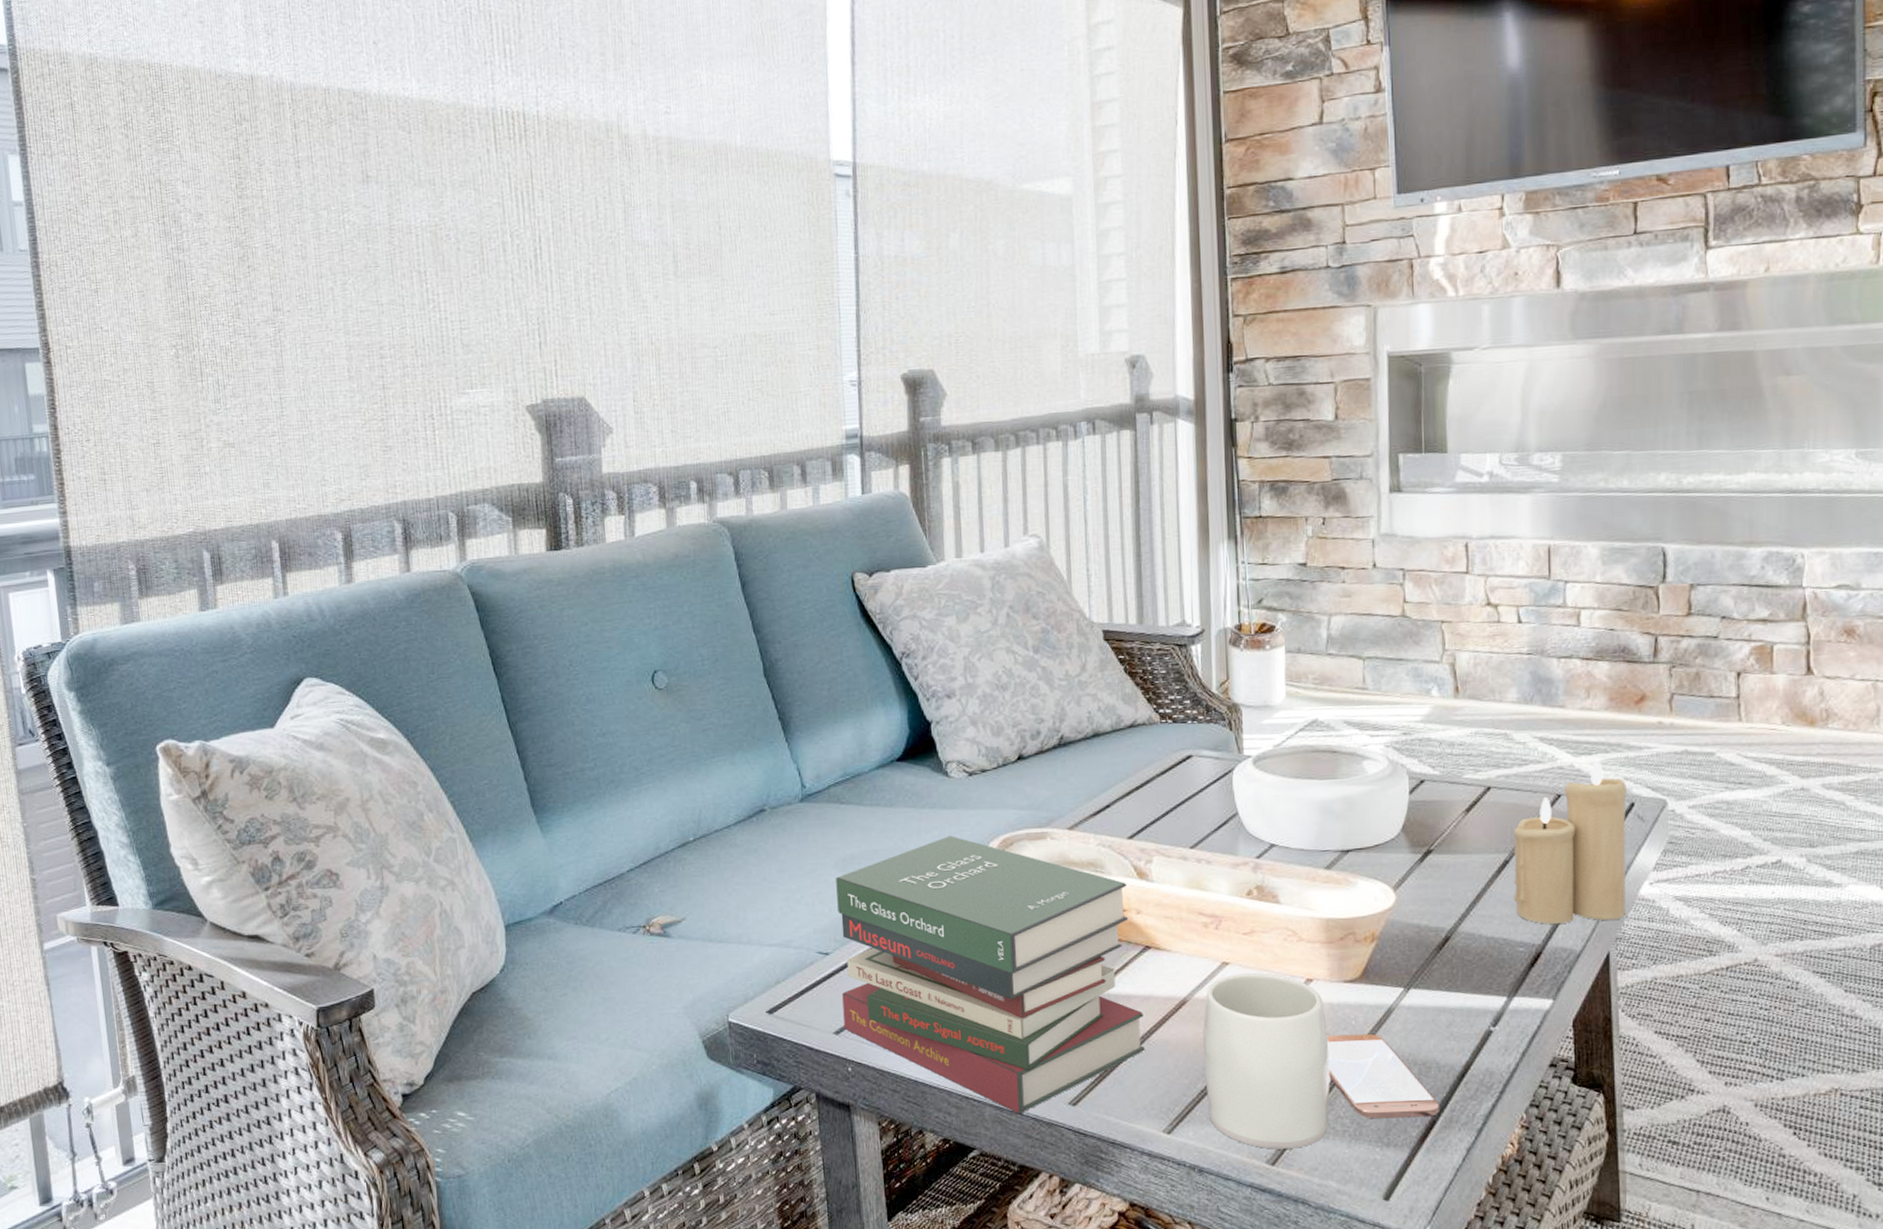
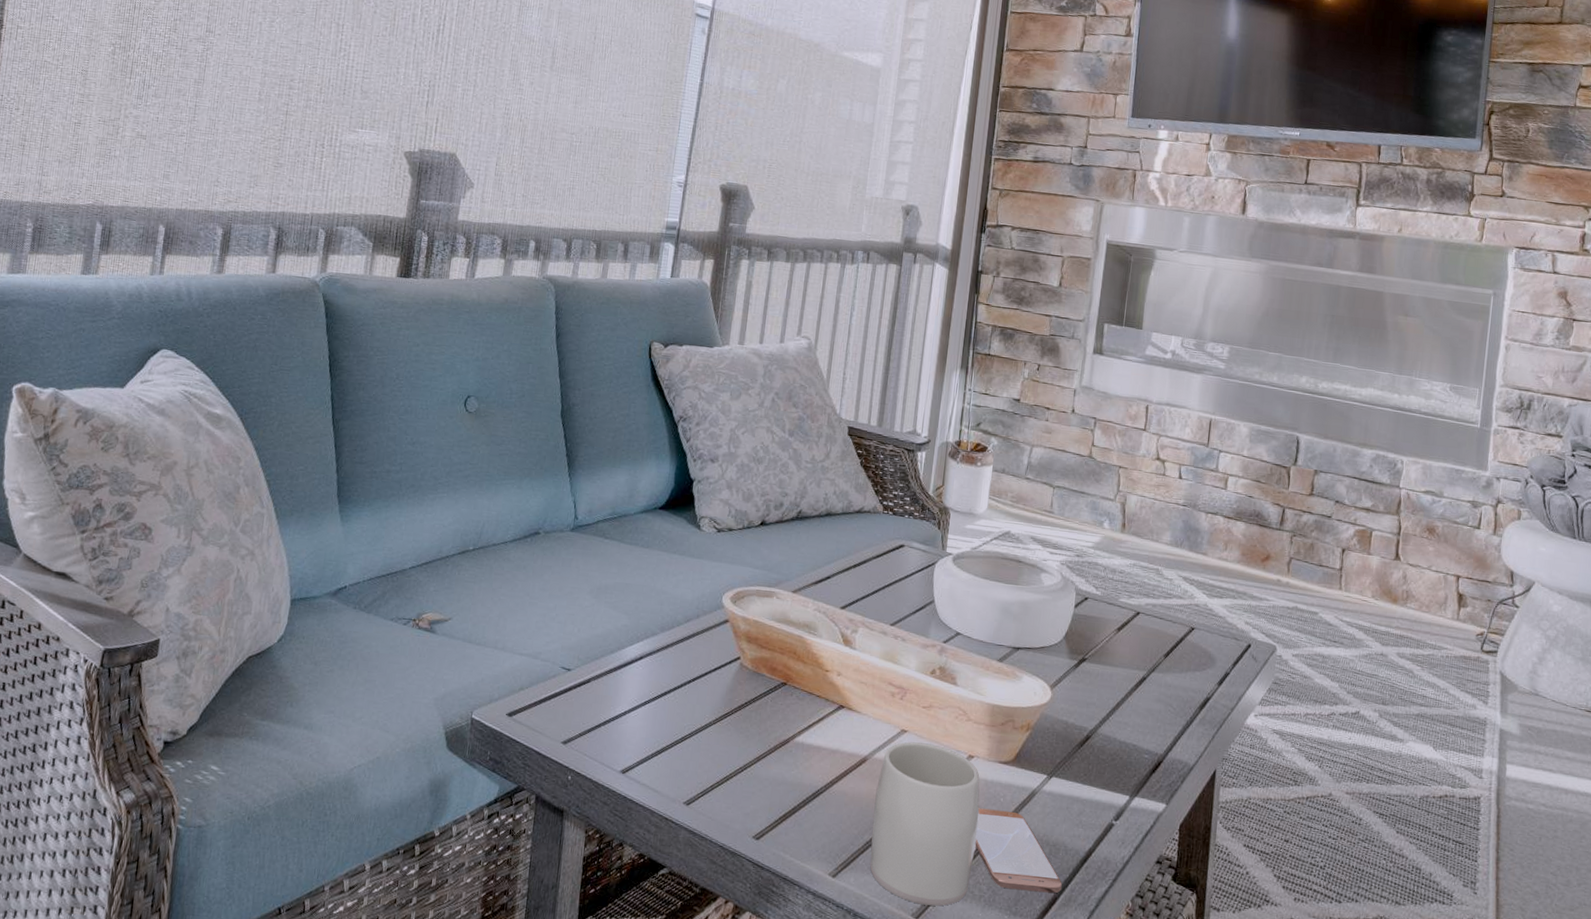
books: present [836,836,1145,1113] -> none [572,581,834,840]
candle: present [1513,759,1627,924] -> none [1145,603,1247,743]

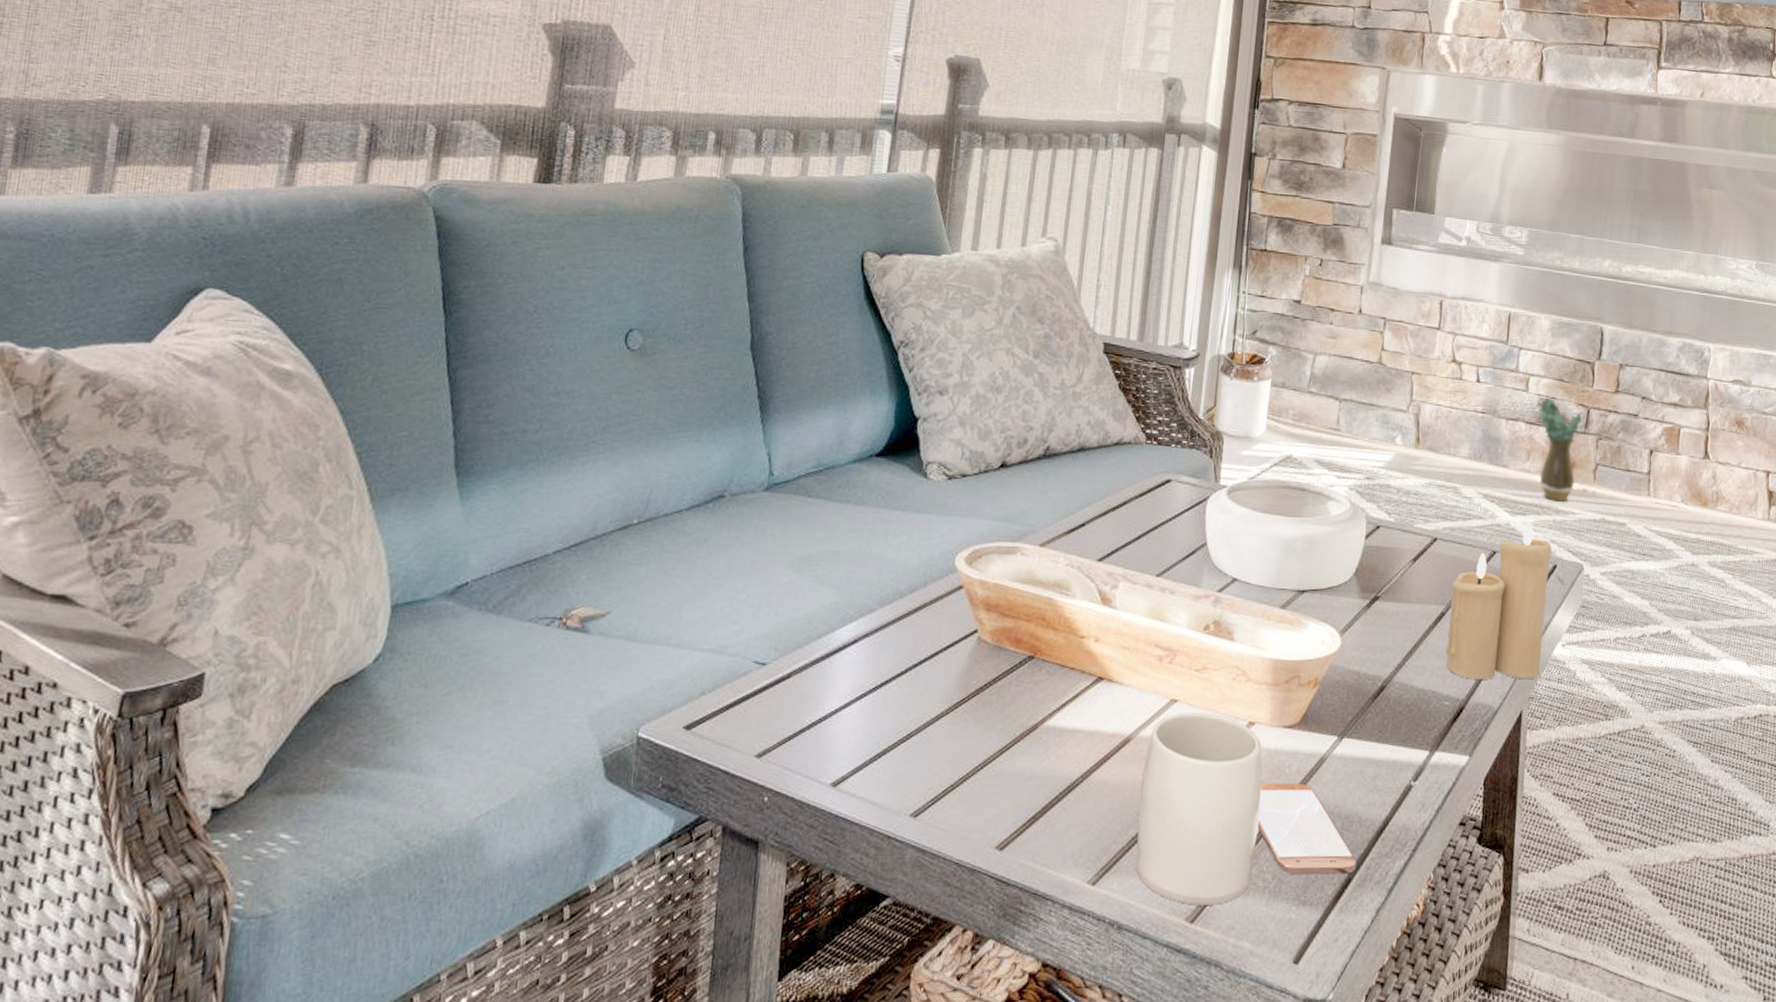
candle: none [1145,603,1247,743] -> present [1445,520,1552,680]
vase: none [1235,492,1278,589] -> present [1537,394,1582,502]

